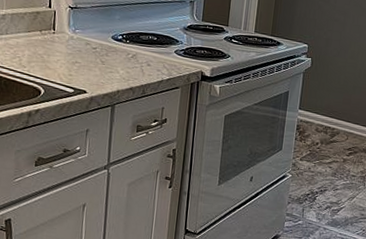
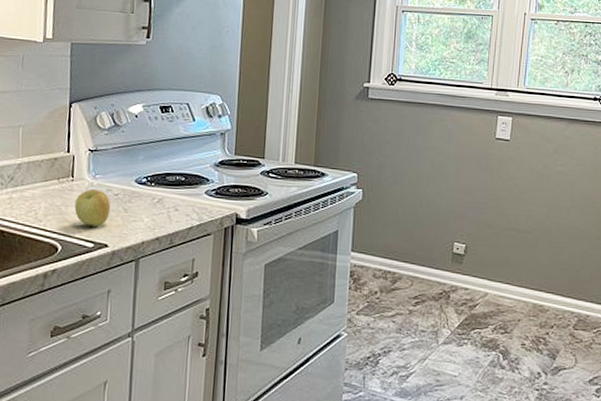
apple: none [56,41,90,75] -> present [74,188,111,226]

